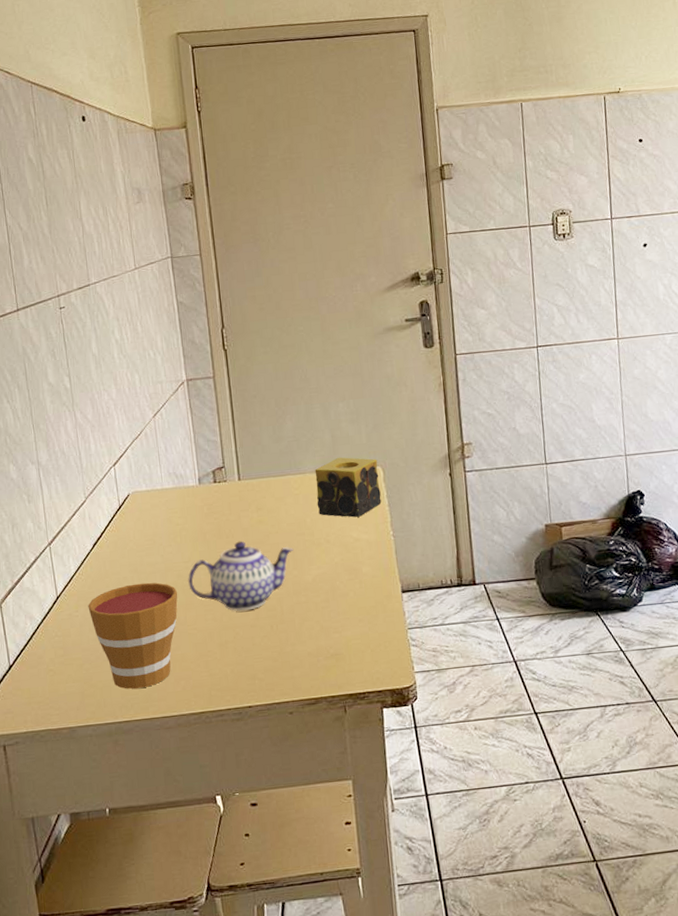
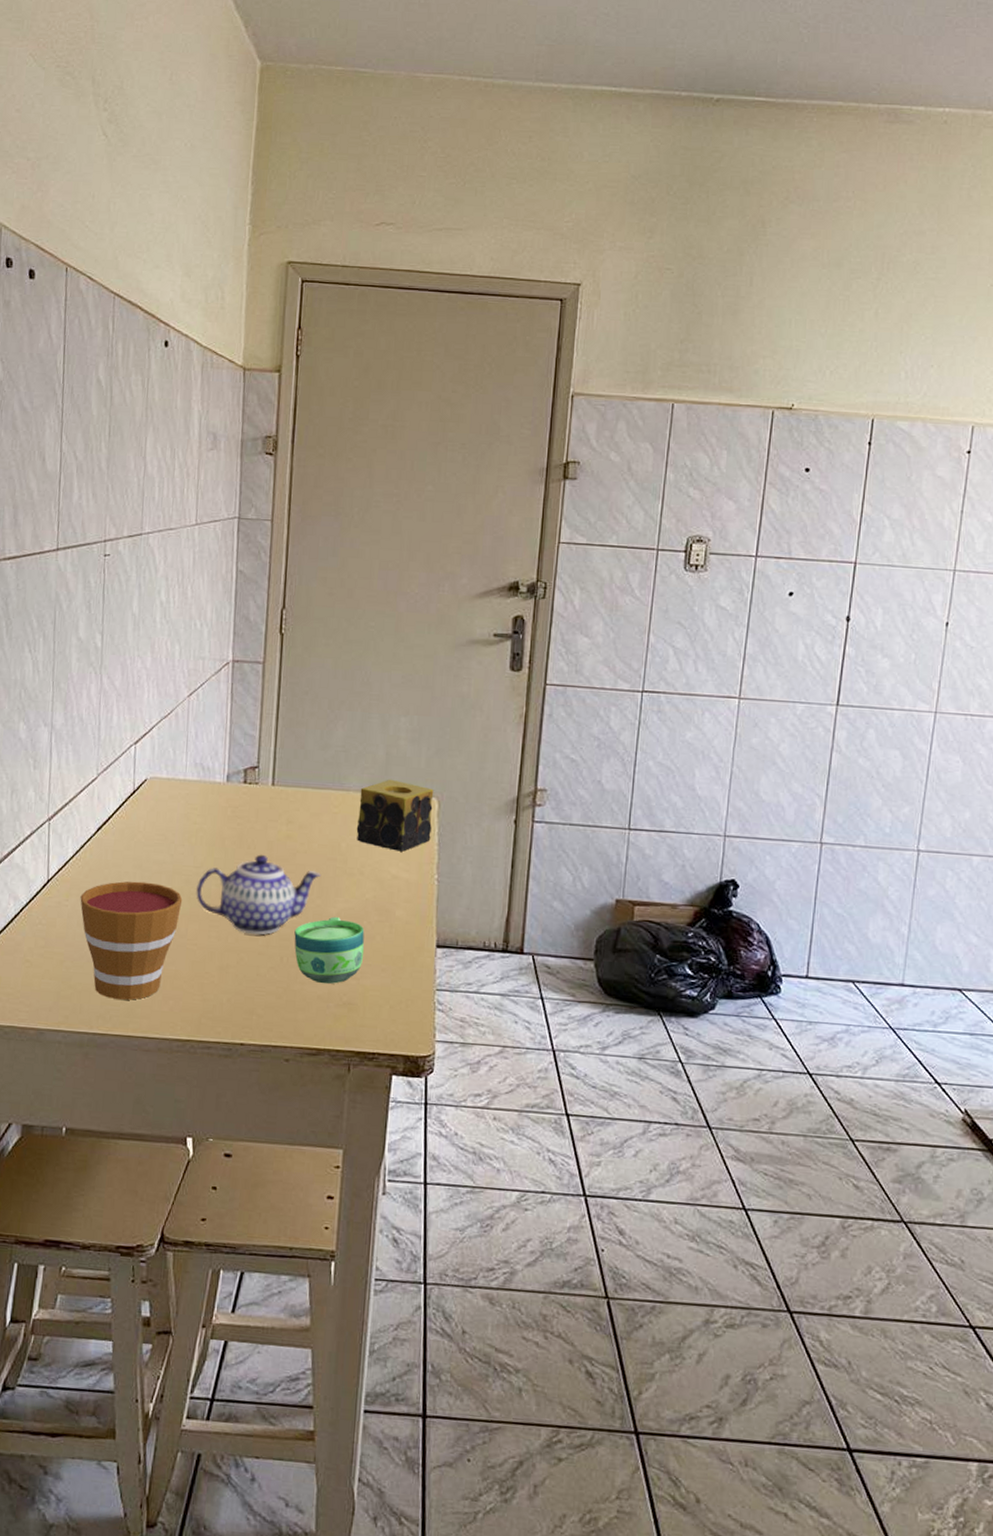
cup: none [279,582,342,642] -> present [294,916,365,984]

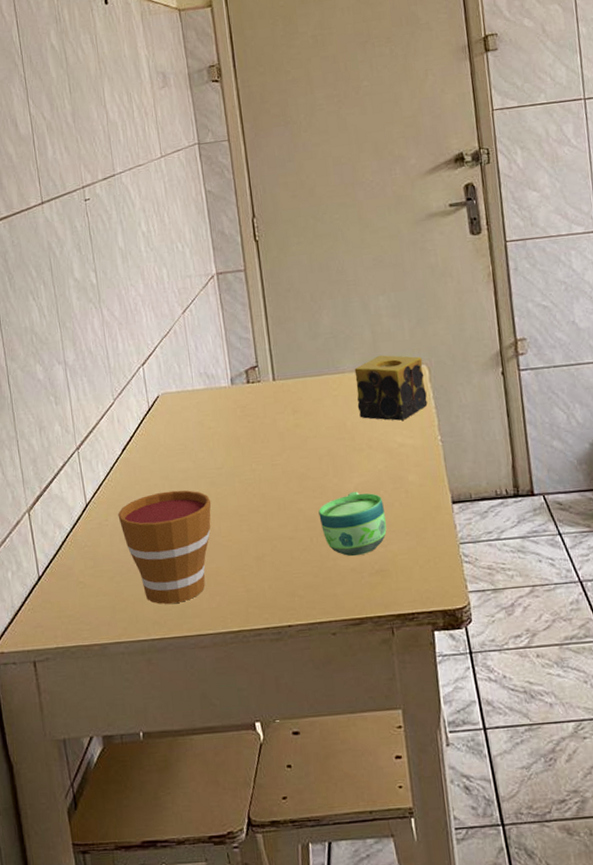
teapot: present [196,854,322,935] -> none [221,446,334,522]

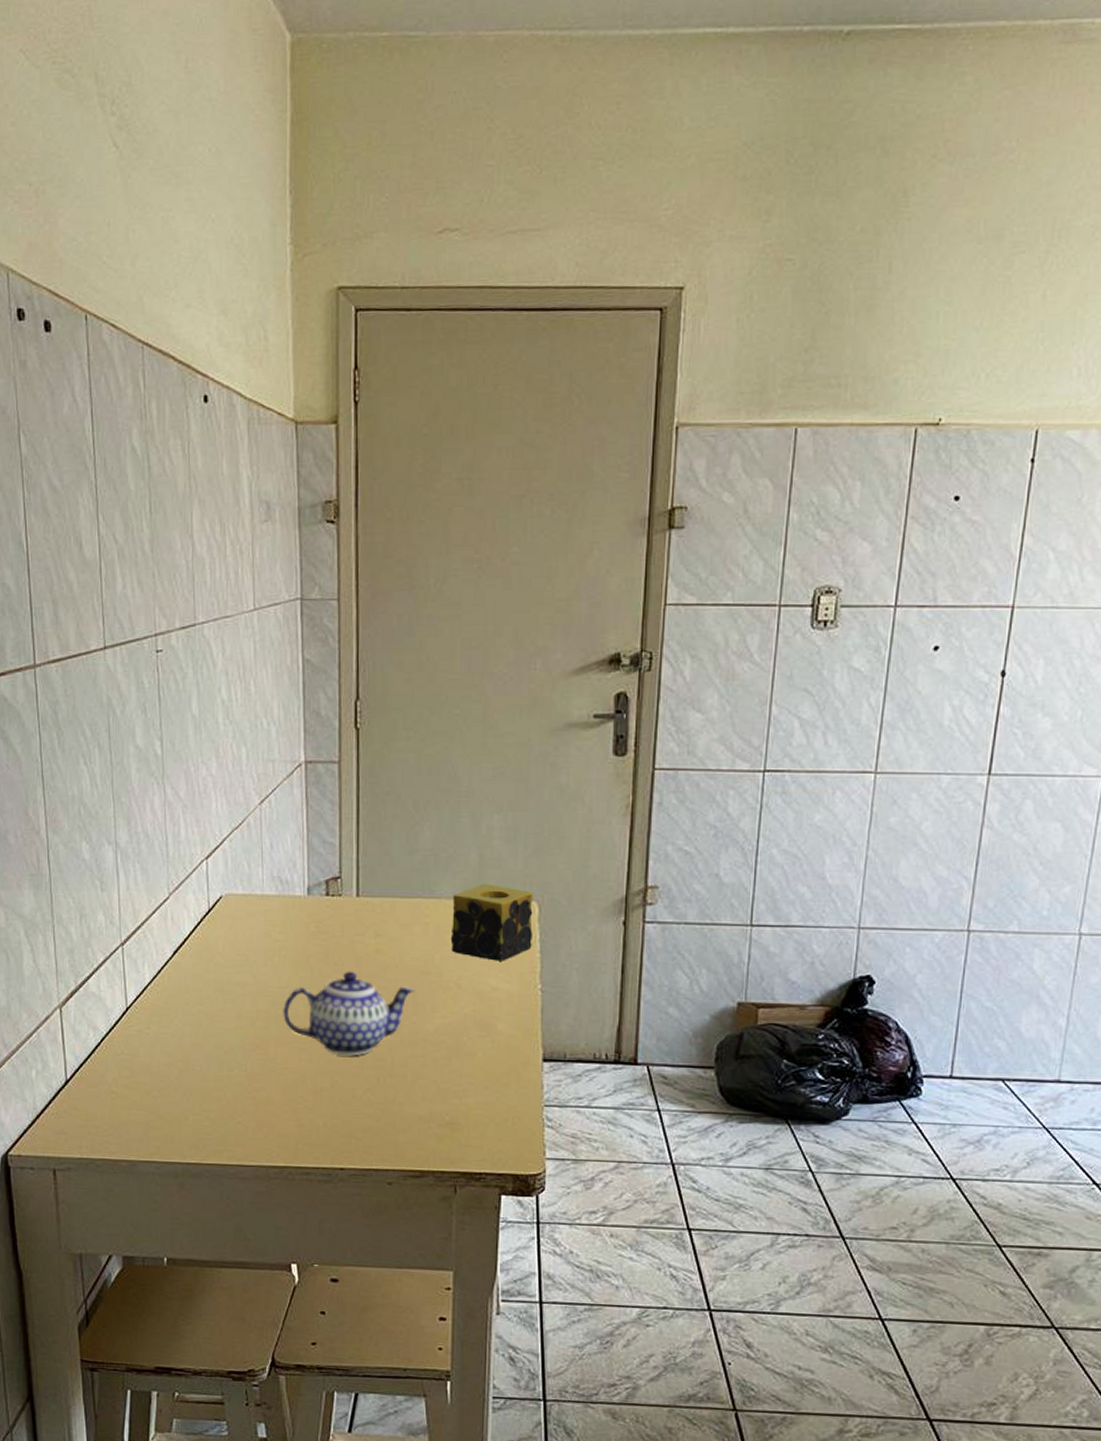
cup: present [118,490,211,605] -> none [162,1005,269,1129]
teapot: none [221,446,334,522] -> present [283,971,416,1056]
cup: present [318,491,387,557] -> none [390,1033,466,1104]

